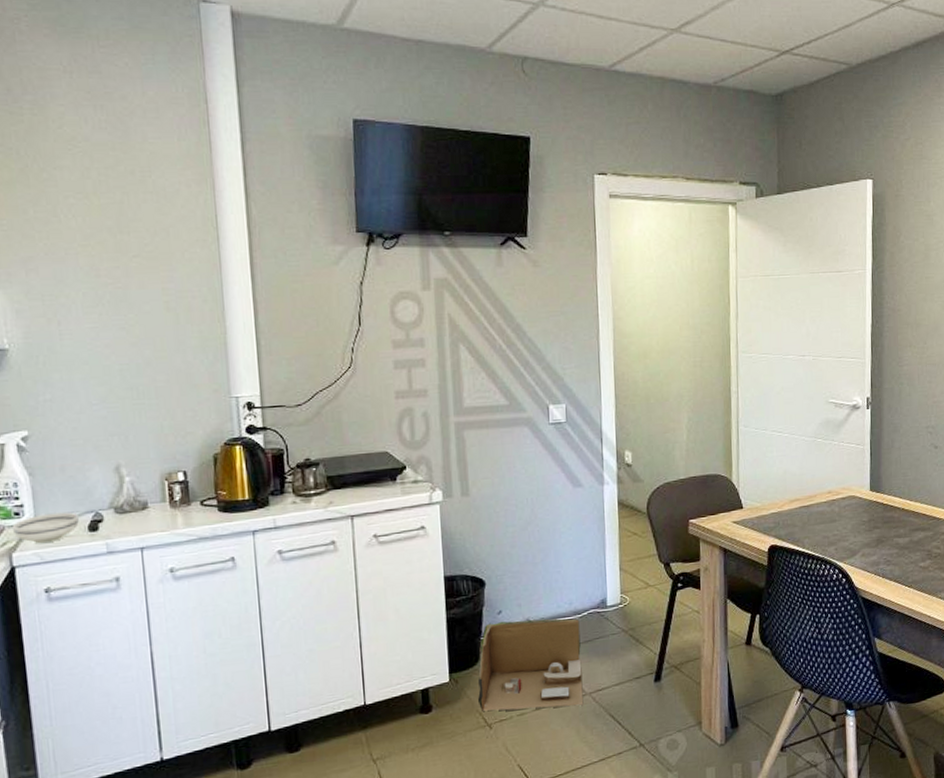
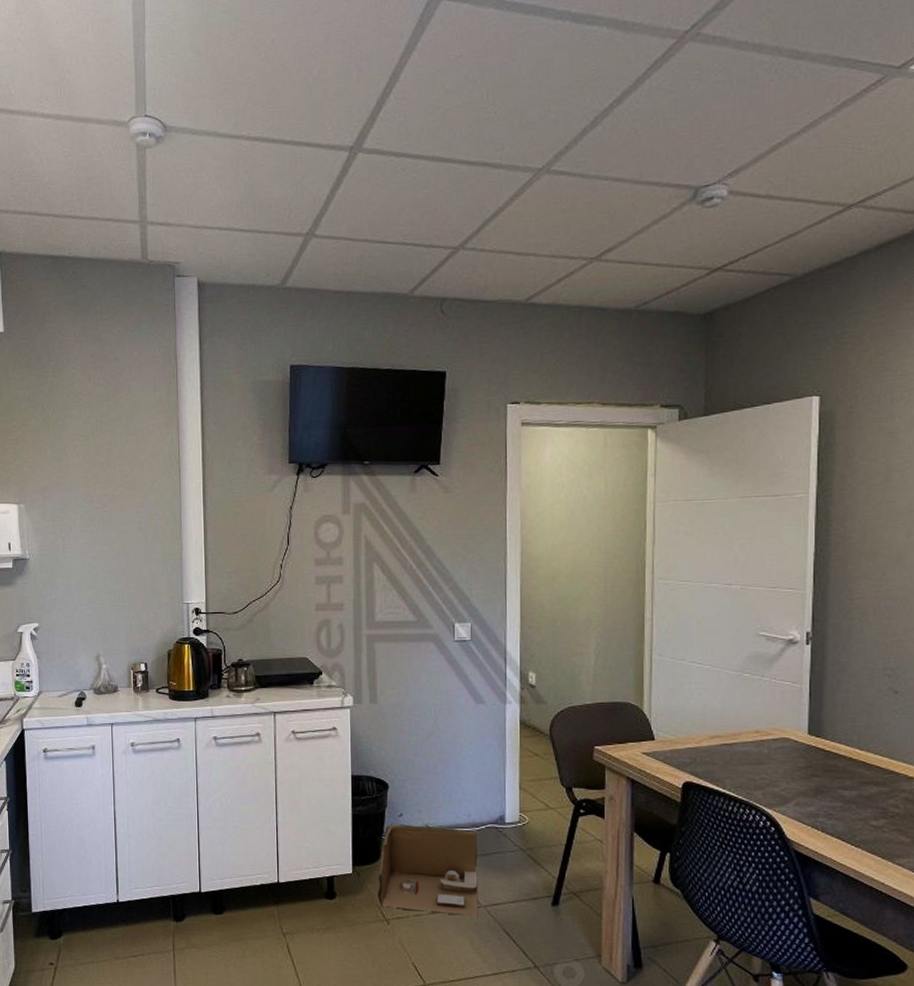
bowl: present [11,512,79,543] -> none [24,689,69,712]

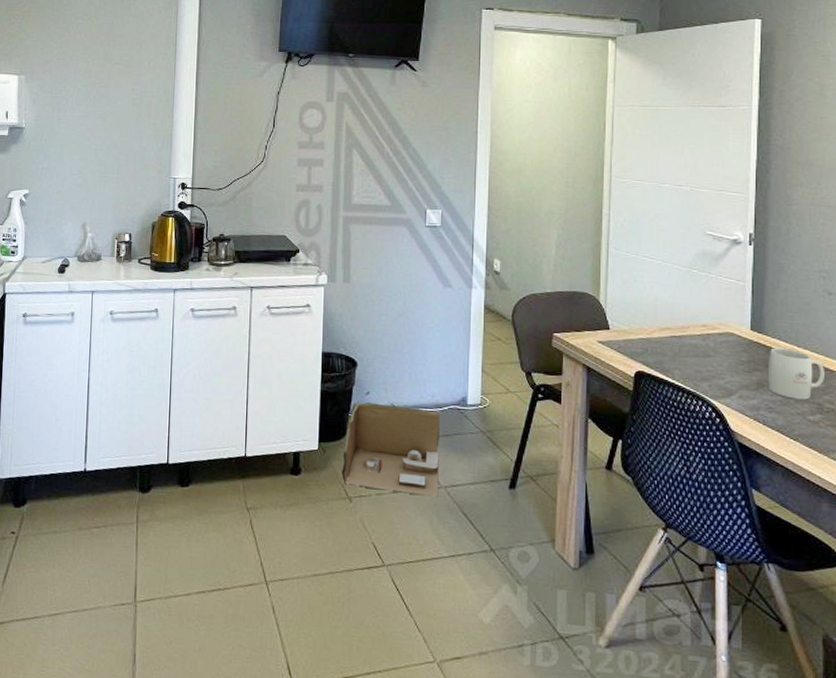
mug: none [826,752,889,805] -> present [767,348,824,400]

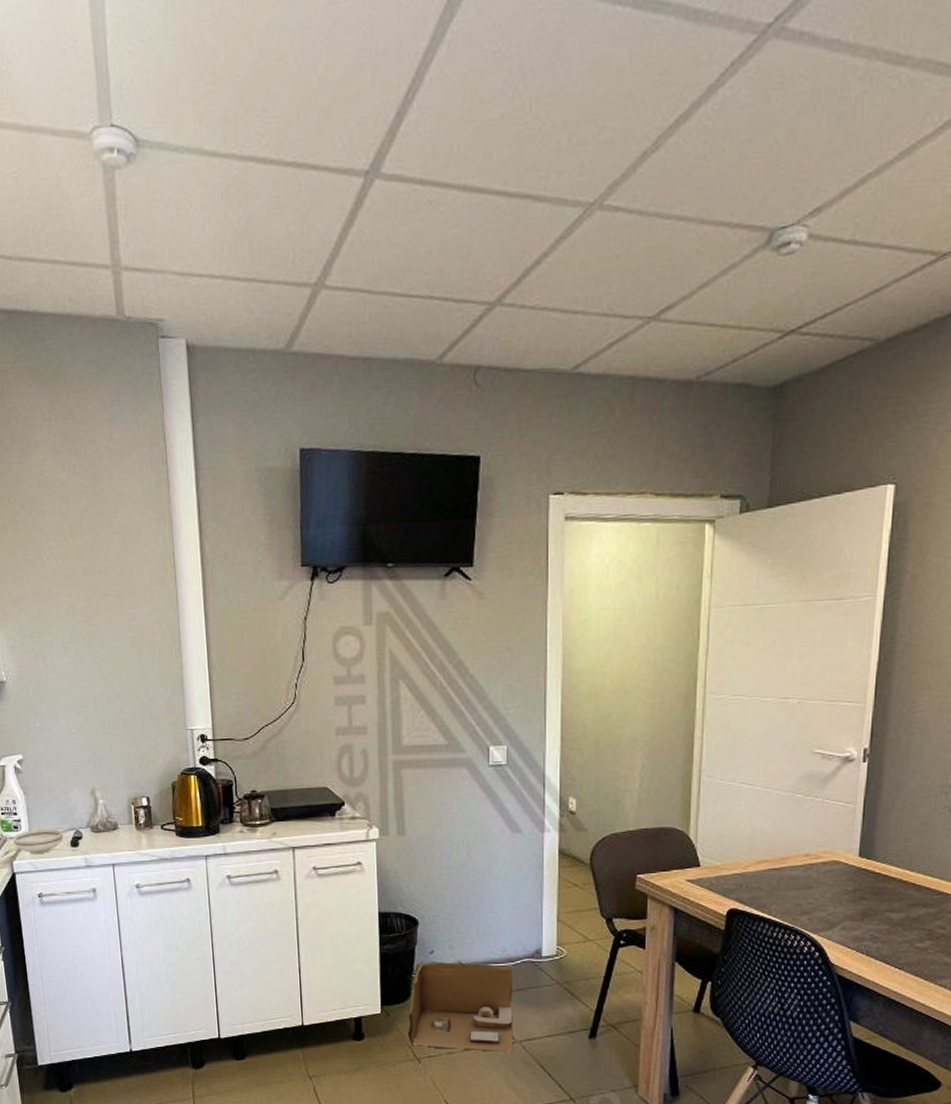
bowl: none [8,255,53,277] -> present [12,828,64,854]
mug: present [767,348,824,400] -> none [874,873,938,927]

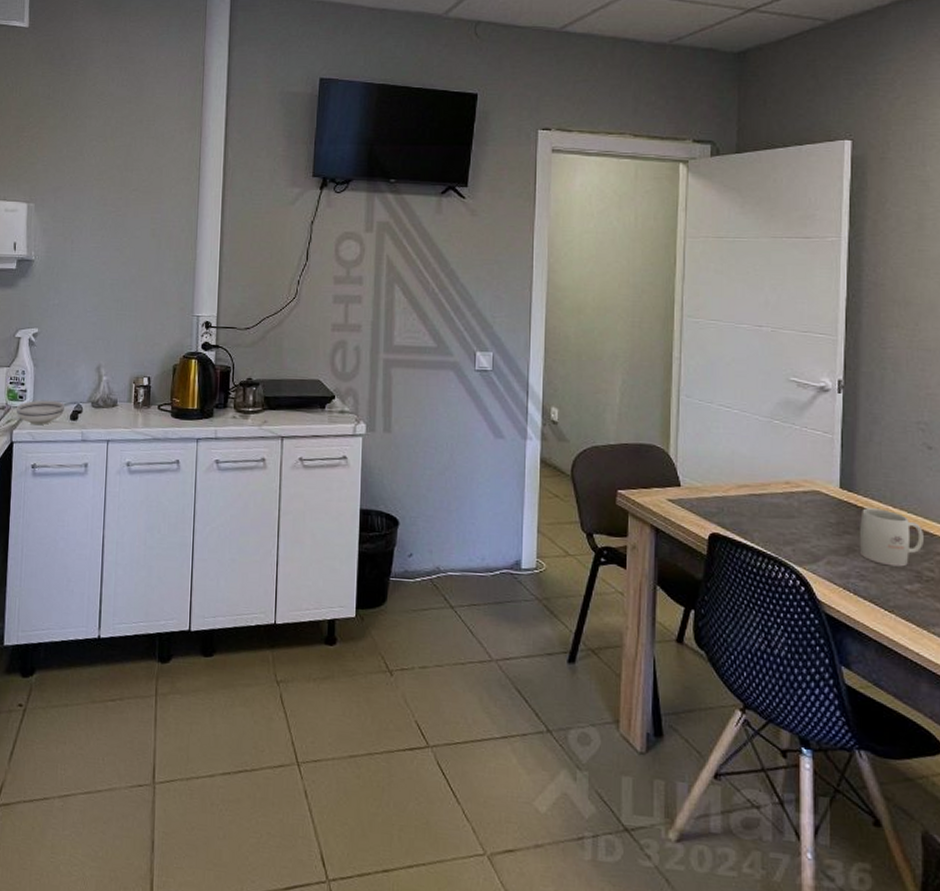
cardboard box: present [408,962,513,1053] -> none [382,565,491,673]
mug: none [874,873,938,927] -> present [859,508,924,567]

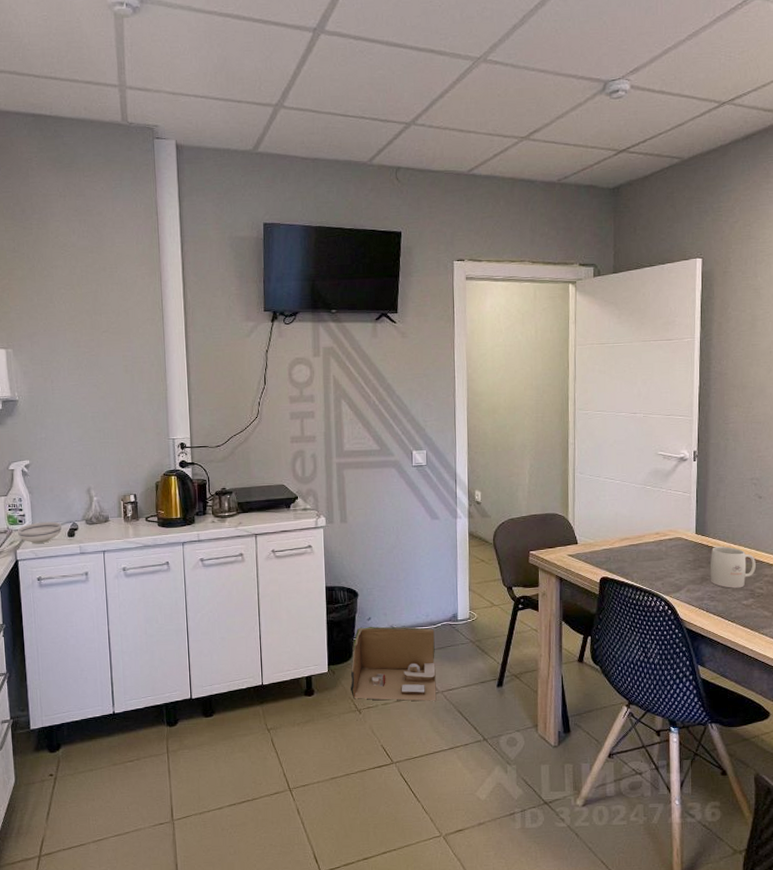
cardboard box: none [382,565,491,673] -> present [351,626,437,702]

